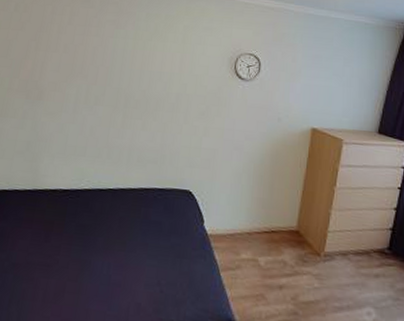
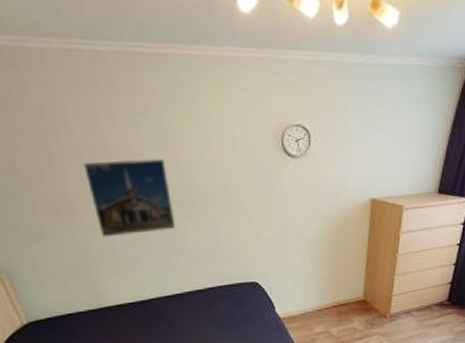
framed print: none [58,58,131,126] -> present [83,158,176,238]

